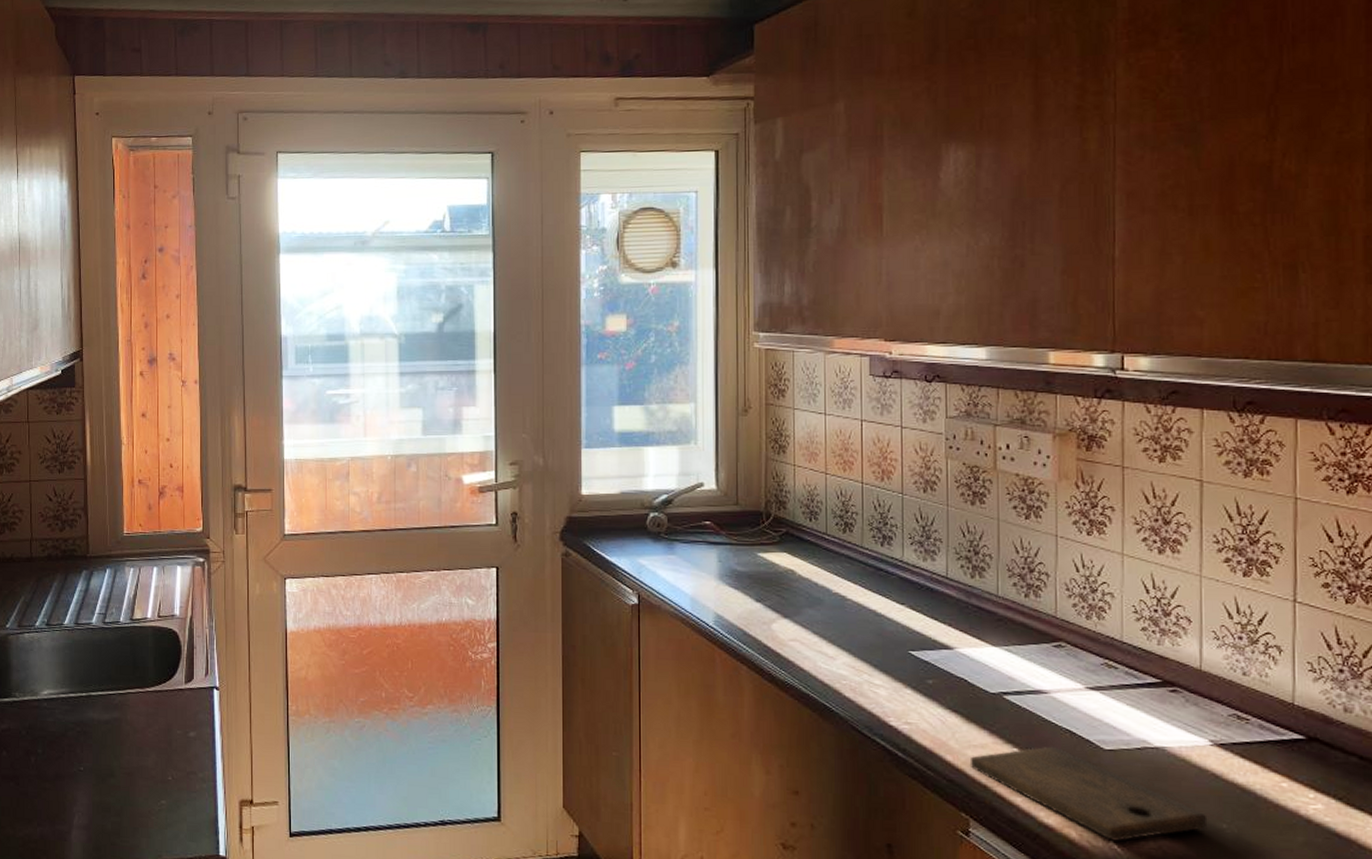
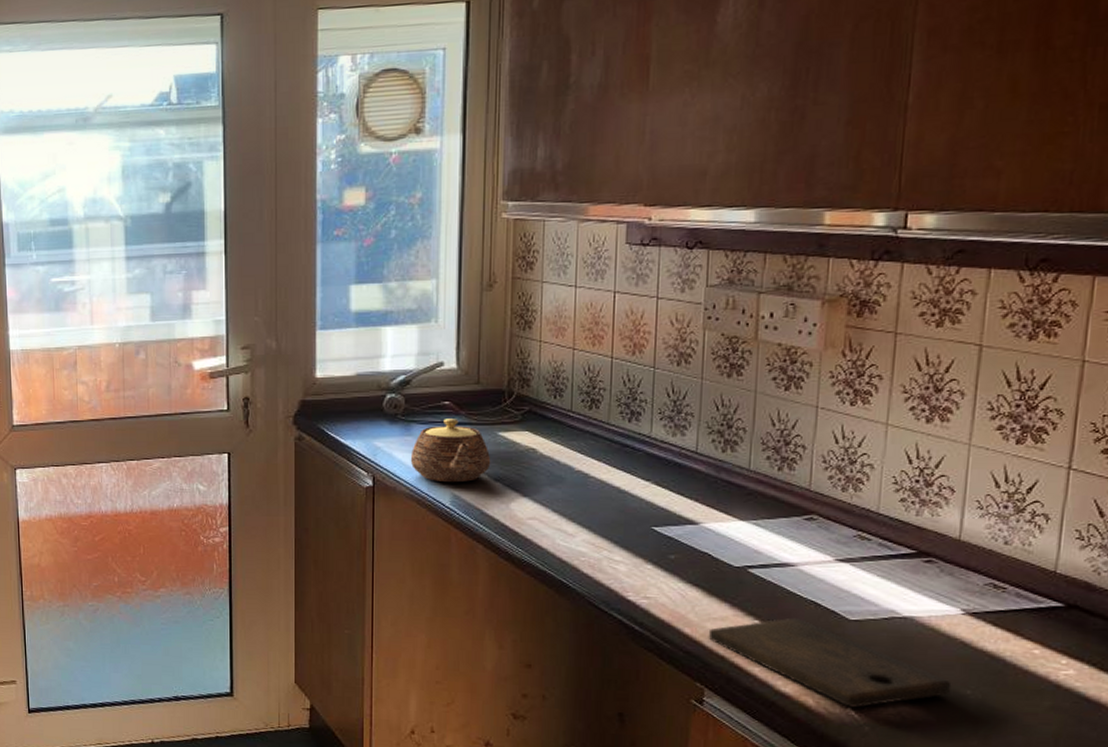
teapot: none [674,538,752,603] -> present [410,419,491,483]

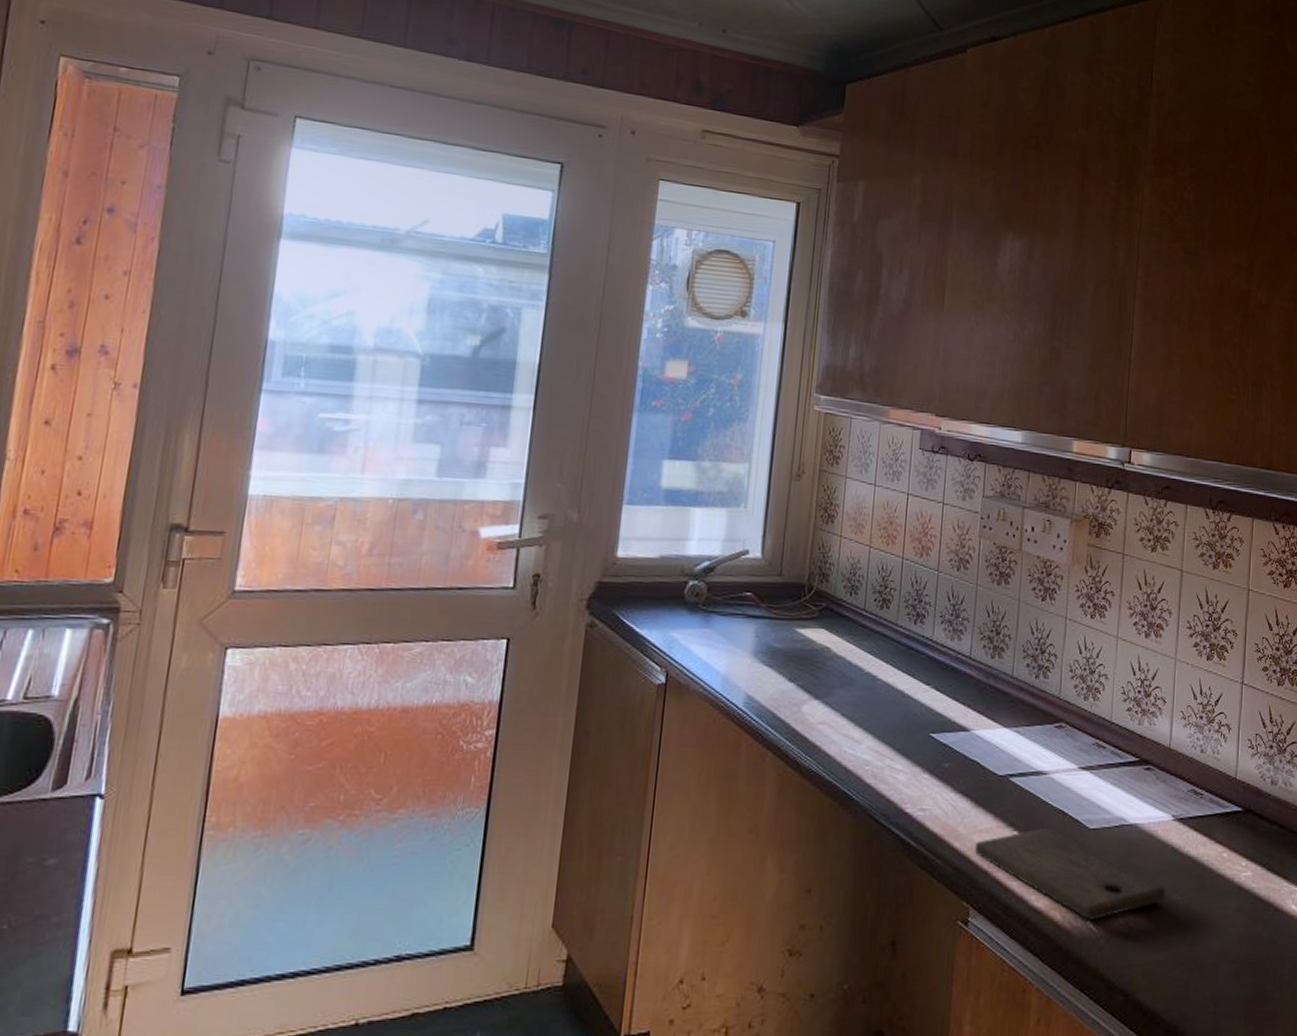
teapot: present [410,419,491,483] -> none [706,611,787,682]

